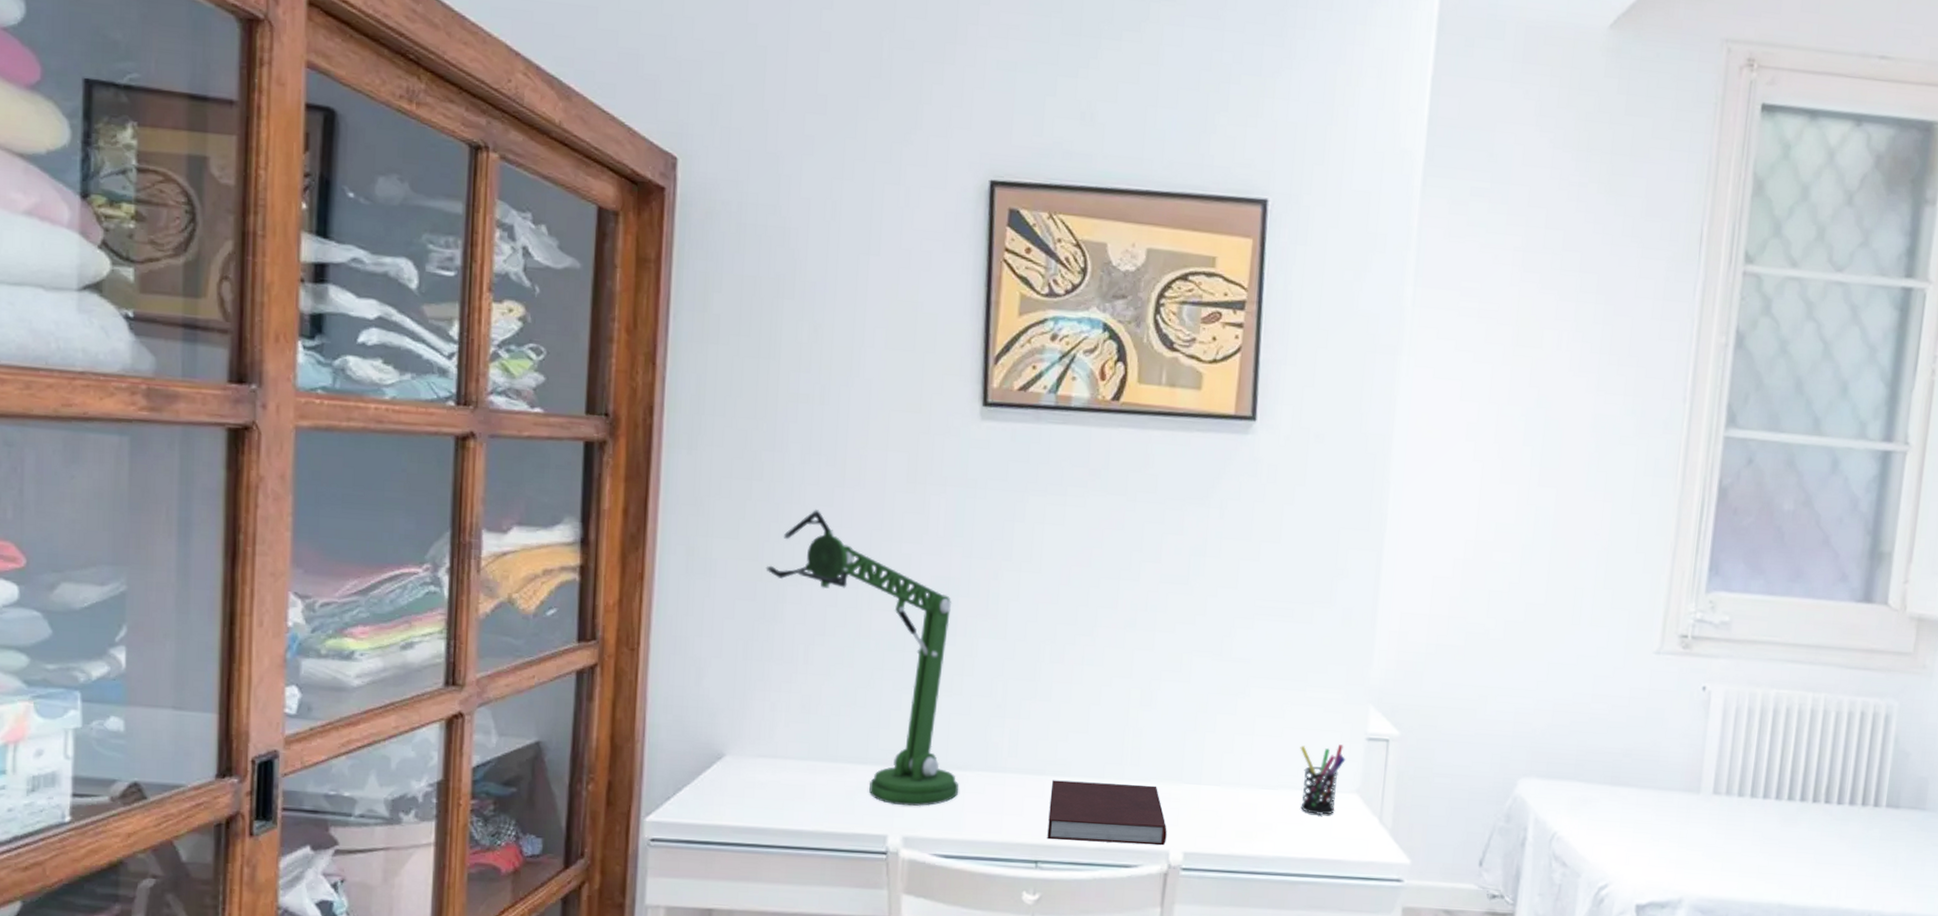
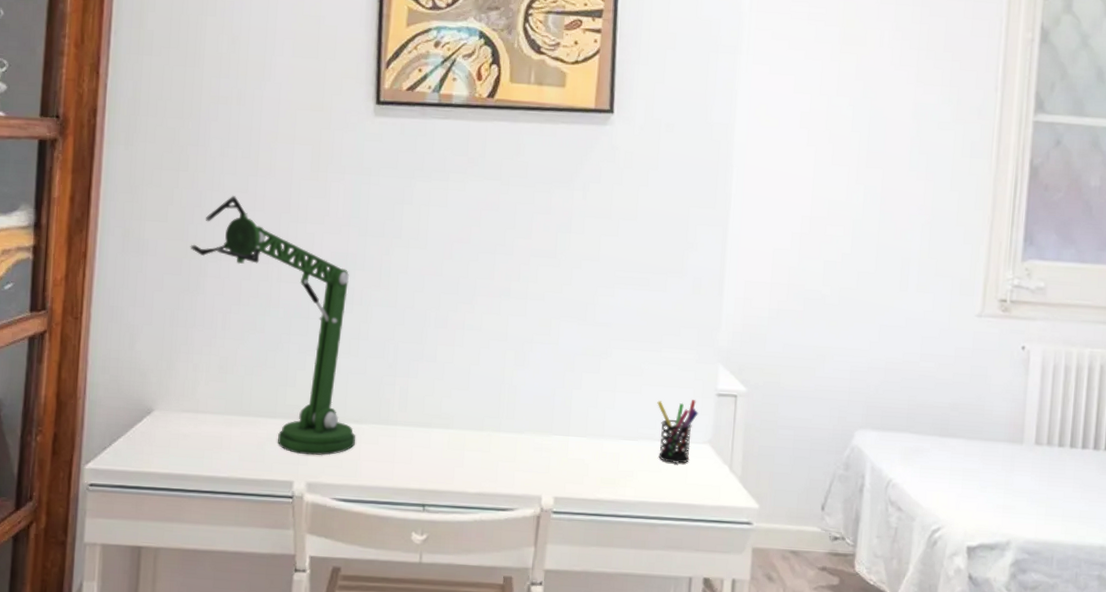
notebook: present [1047,780,1167,846] -> none [433,432,539,491]

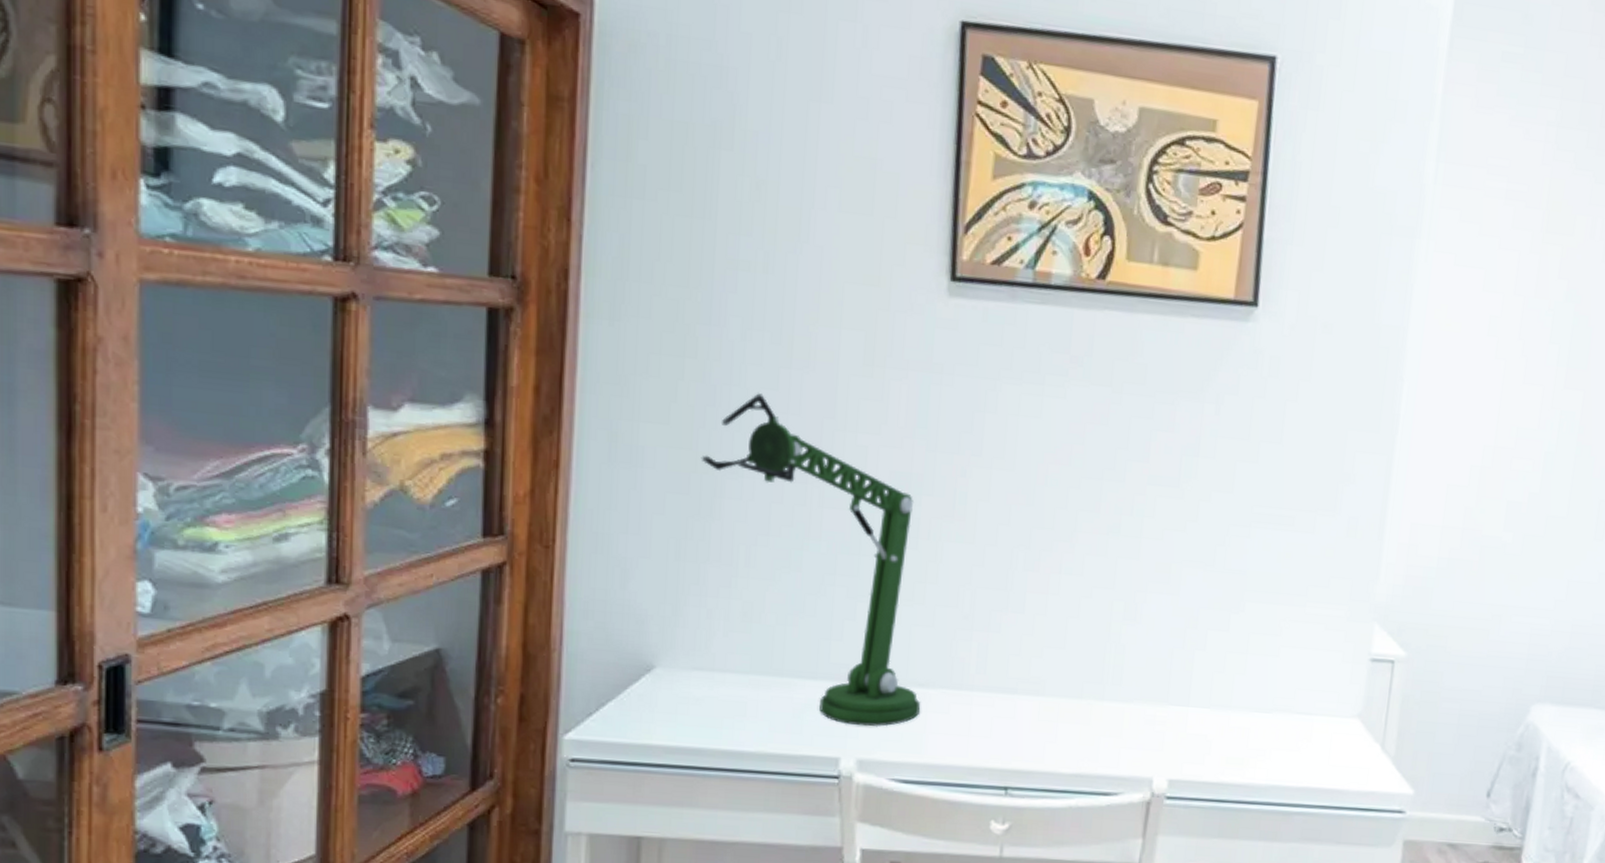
pen holder: present [657,400,698,464] -> none [1297,665,1347,742]

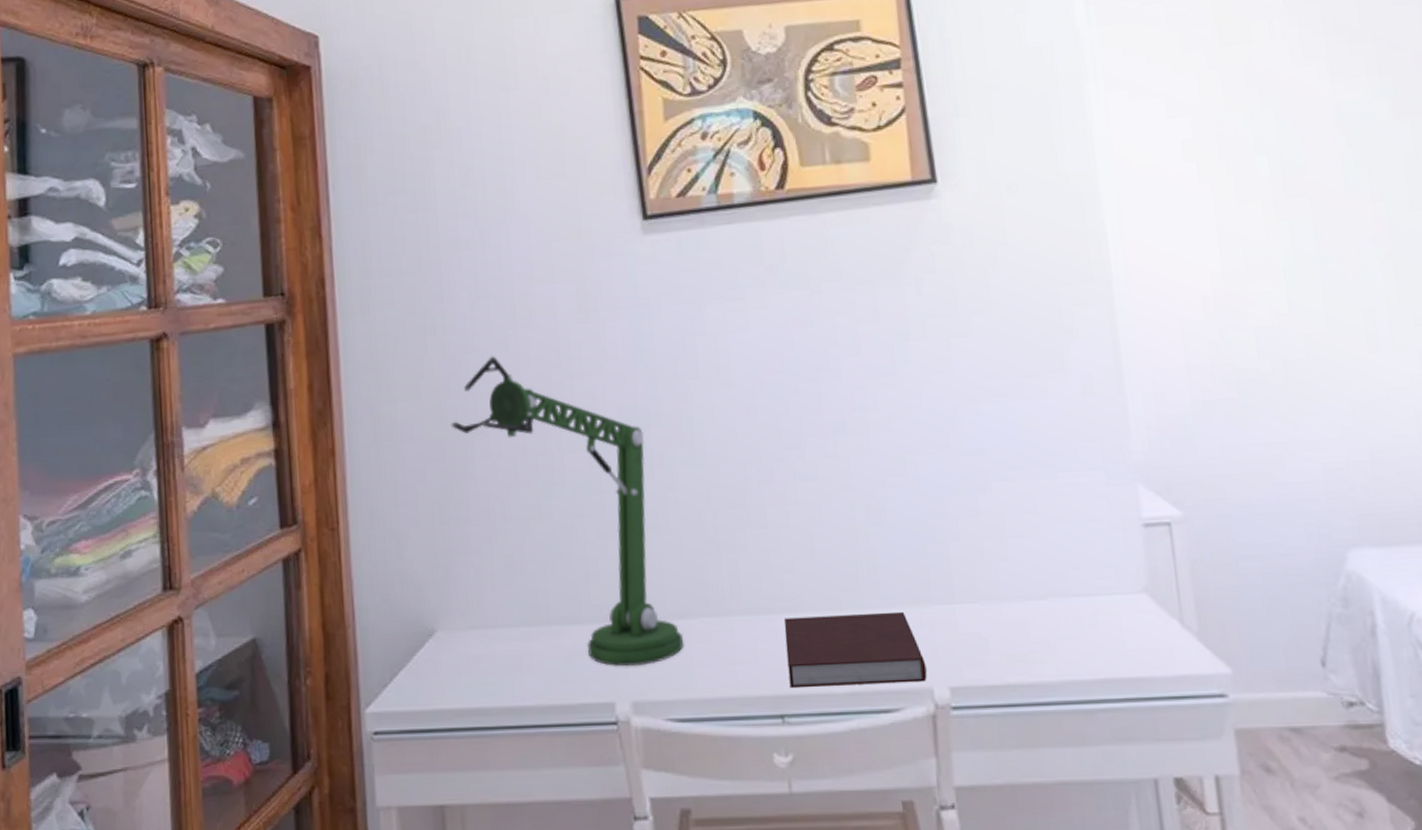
notebook: none [1018,699,1151,772] -> present [783,611,927,689]

